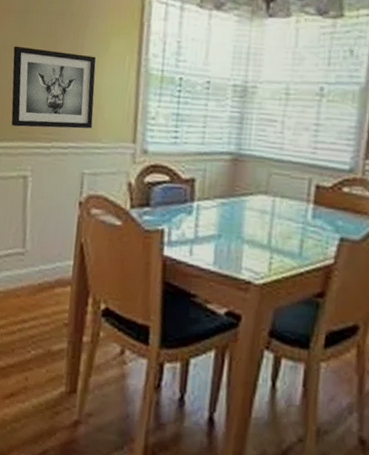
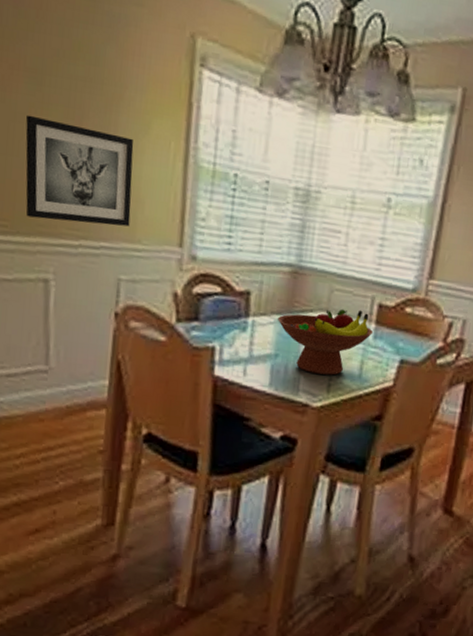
fruit bowl: none [220,191,312,254] -> present [278,308,374,375]

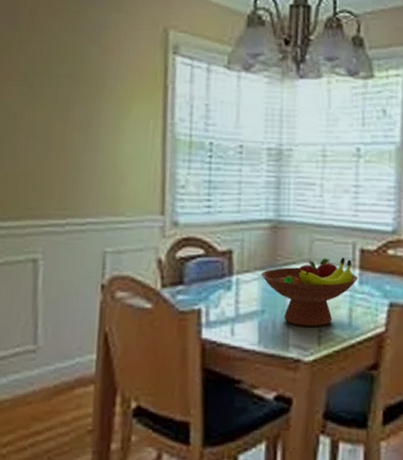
wall art: present [25,114,134,227] -> none [16,112,116,203]

